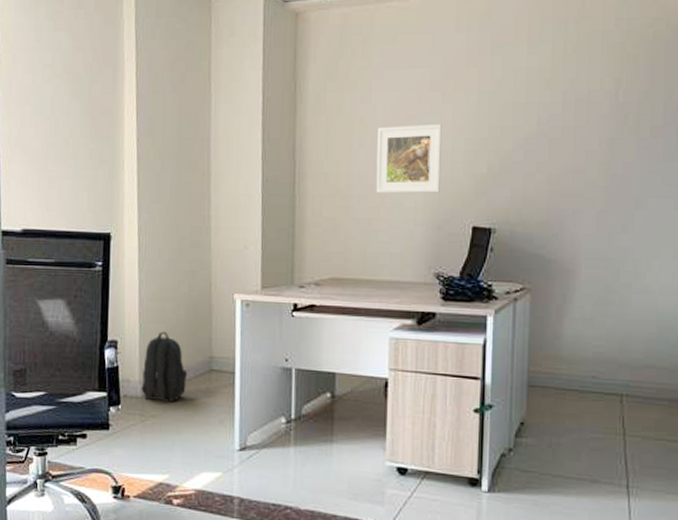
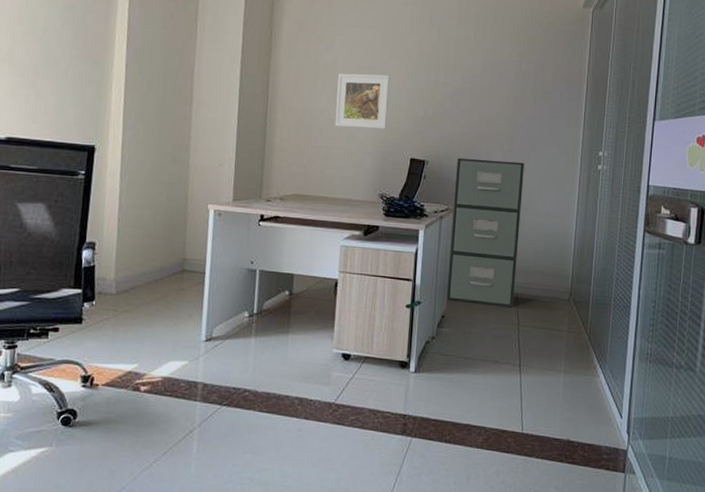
backpack: present [141,331,188,402] -> none [116,235,162,299]
filing cabinet: none [526,222,626,413] -> present [446,157,525,308]

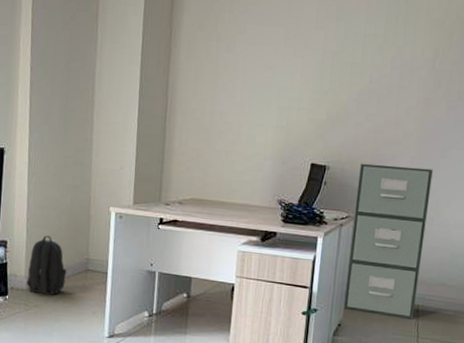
backpack: none [116,235,162,299] -> present [26,235,67,295]
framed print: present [334,73,390,130] -> none [234,74,292,133]

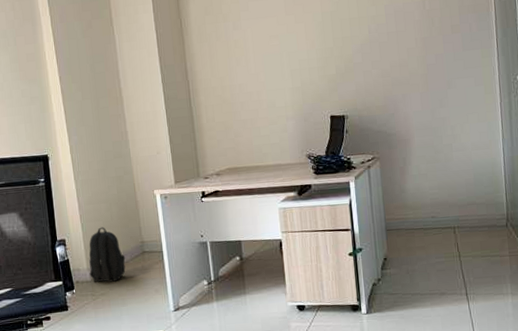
filing cabinet: present [343,163,433,319] -> none [375,100,452,243]

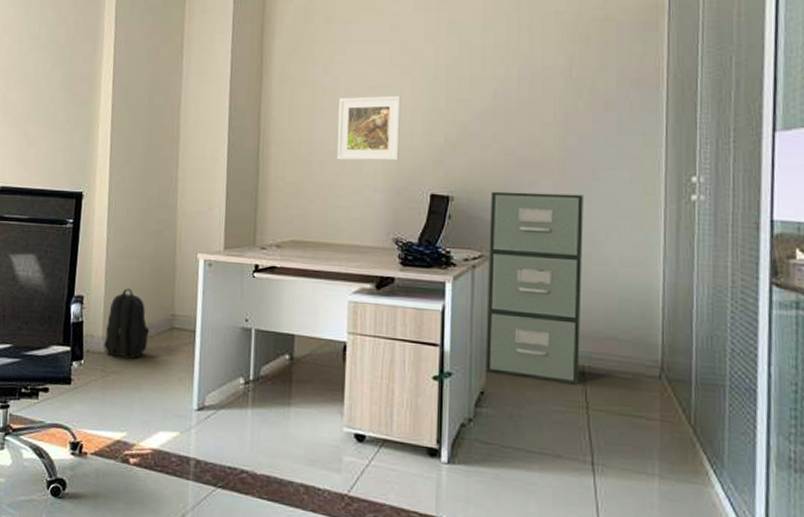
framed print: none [249,41,303,99] -> present [337,96,401,161]
filing cabinet: none [375,100,452,243] -> present [485,191,583,385]

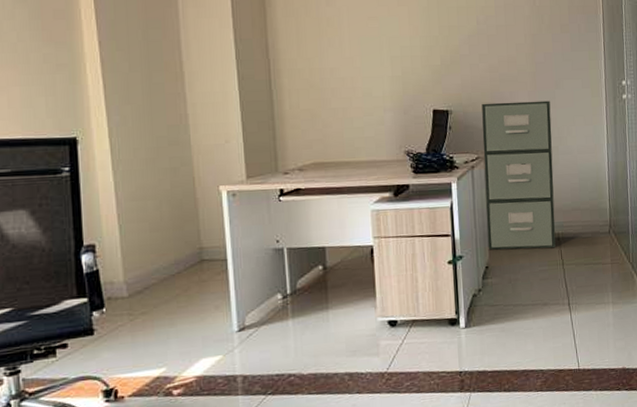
backpack: present [104,288,150,359] -> none [127,229,178,298]
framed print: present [337,96,401,161] -> none [344,25,403,86]

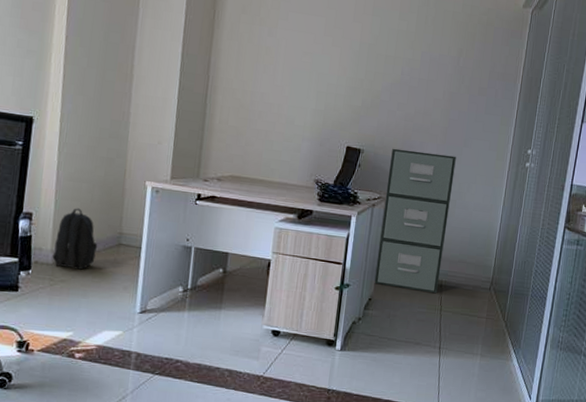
backpack: none [127,229,178,298] -> present [52,208,98,270]

